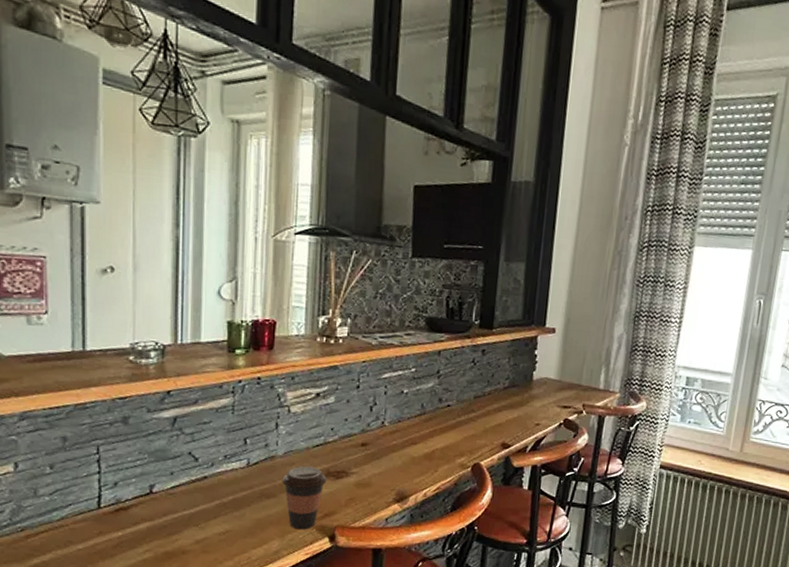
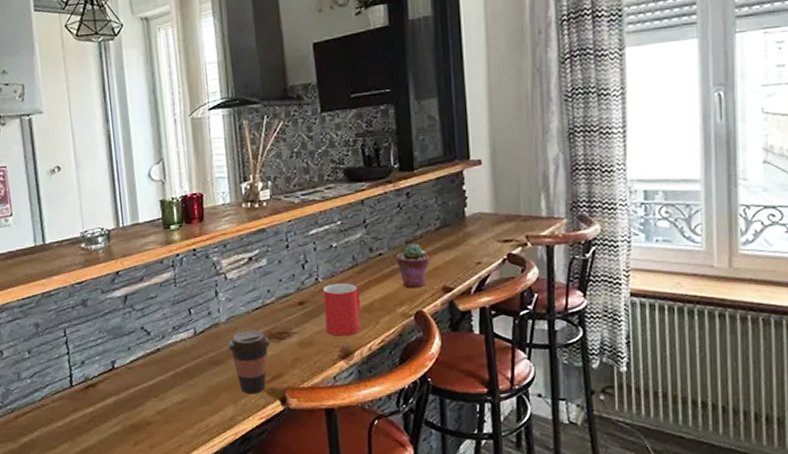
mug: none [385,429,424,481] -> present [322,283,361,336]
potted succulent: none [462,399,494,442] -> present [396,244,430,289]

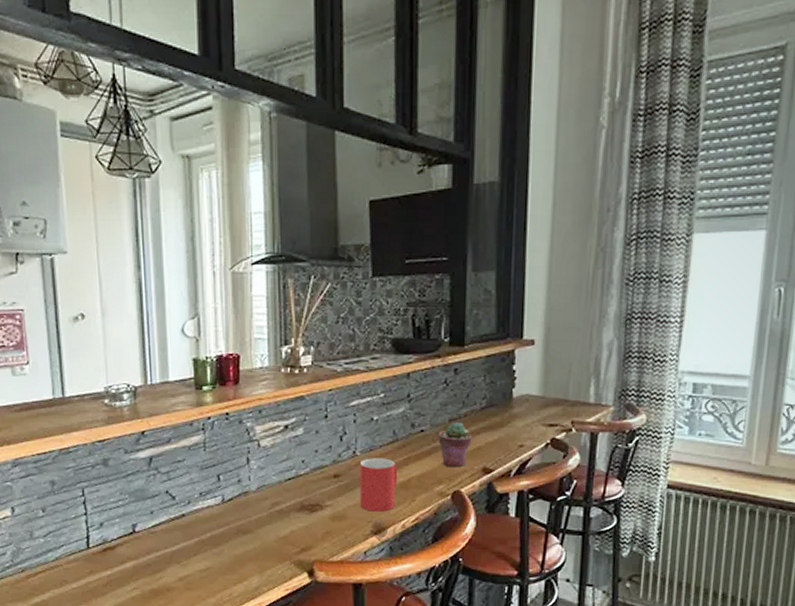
coffee cup: present [228,330,270,394] -> none [257,500,301,565]

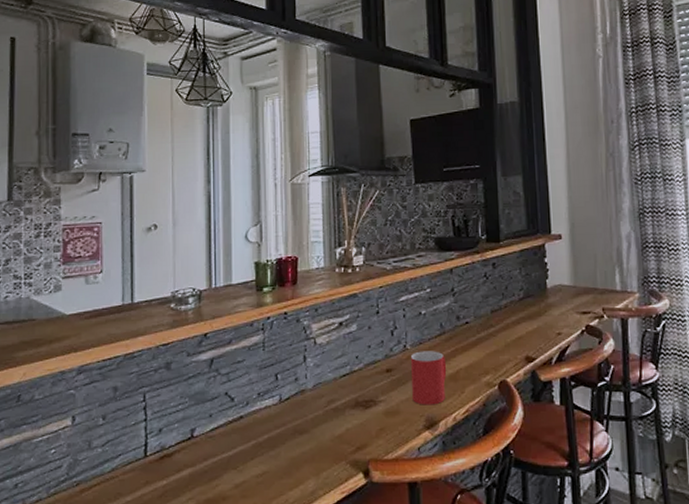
potted succulent: present [438,422,472,468] -> none [482,313,513,358]

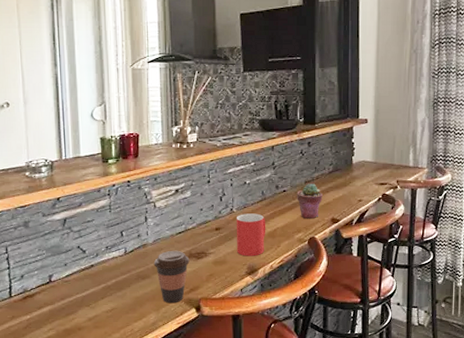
coffee cup: none [313,397,356,466] -> present [153,250,190,304]
potted succulent: none [482,313,513,358] -> present [297,184,323,219]

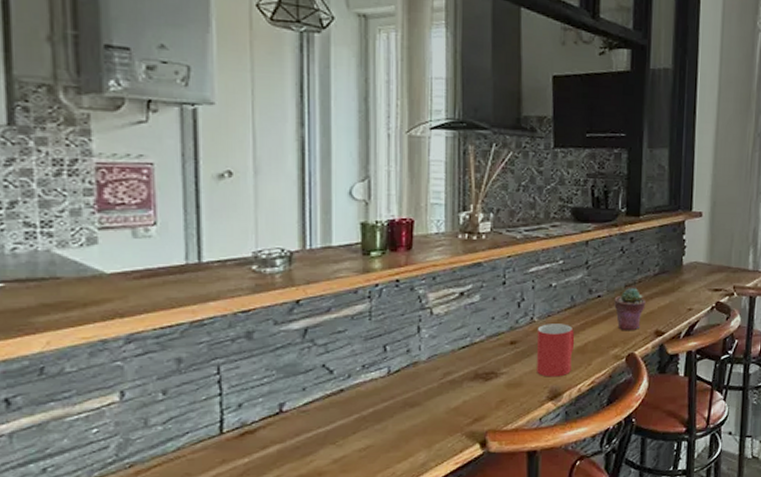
coffee cup: present [153,250,190,304] -> none [426,369,475,438]

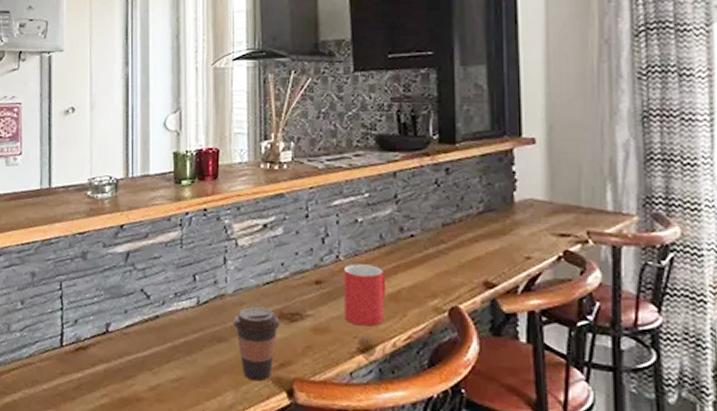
coffee cup: none [426,369,475,438] -> present [233,306,280,381]
potted succulent: present [614,288,646,331] -> none [430,227,469,280]

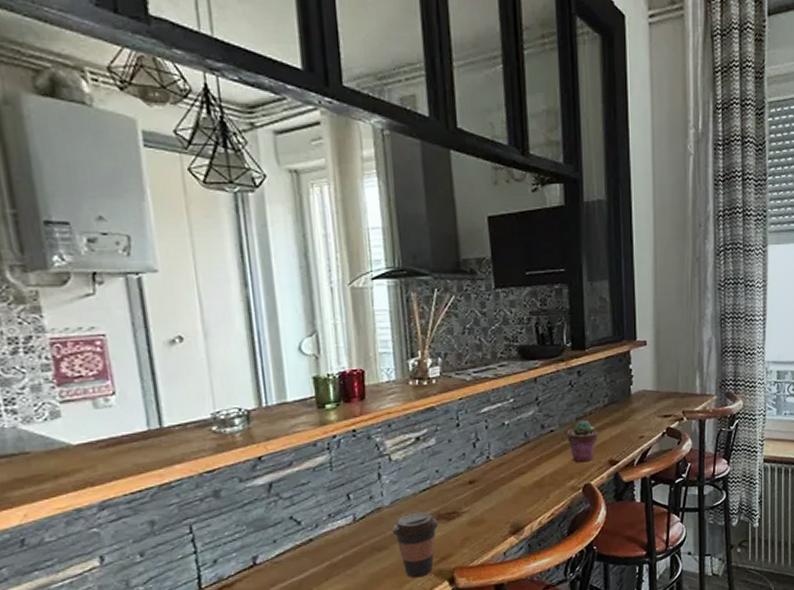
mug: present [343,264,386,327] -> none [494,460,532,513]
potted succulent: none [430,227,469,280] -> present [567,420,598,463]

